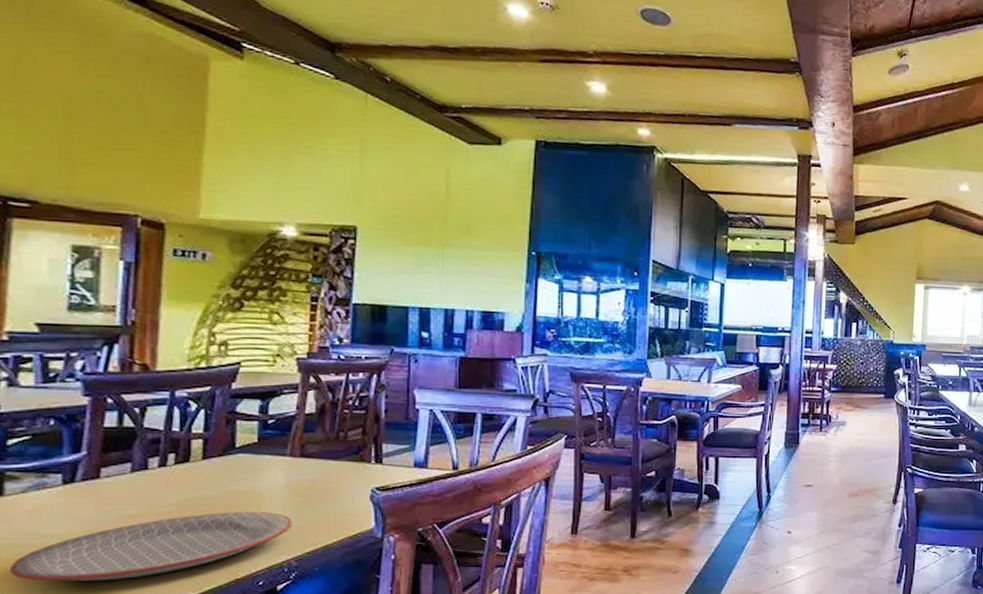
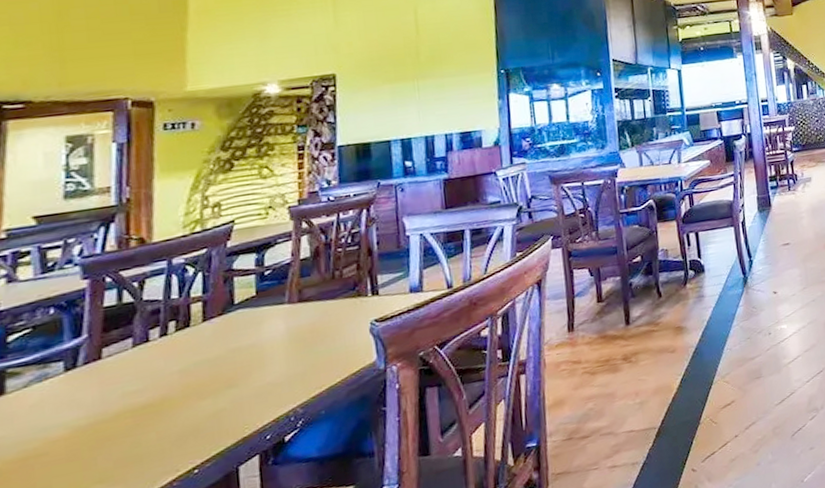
plate: present [10,511,292,582] -> none [14,362,295,478]

